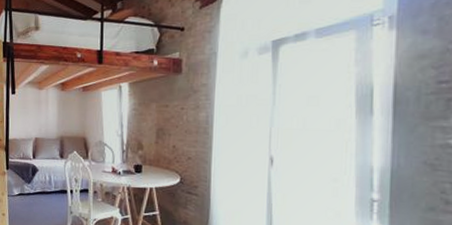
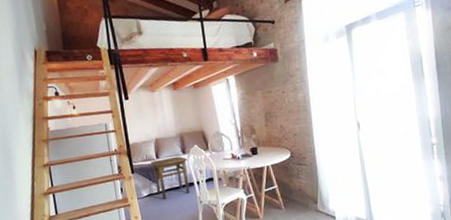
side table: none [27,159,64,202] -> present [151,156,190,199]

